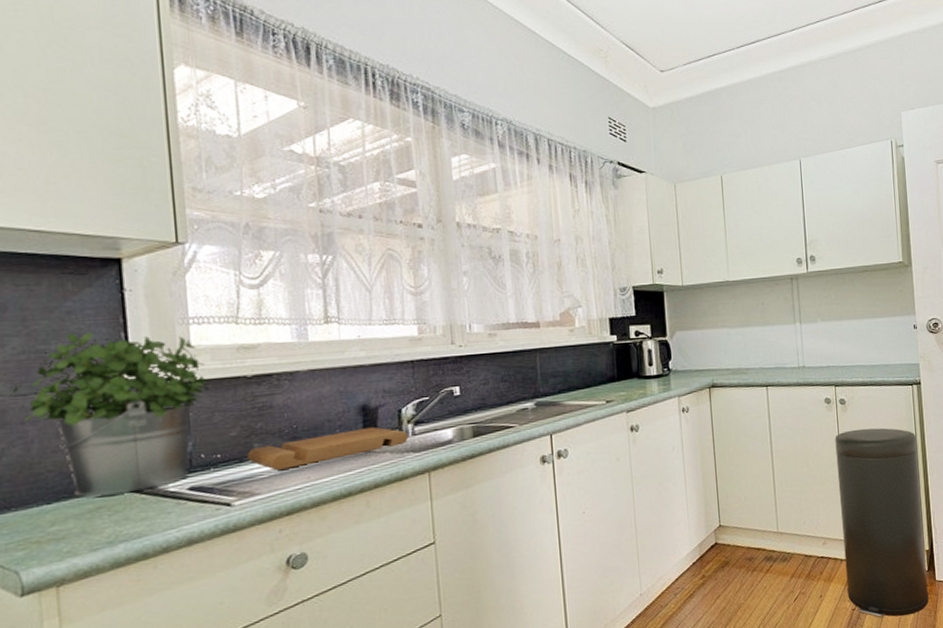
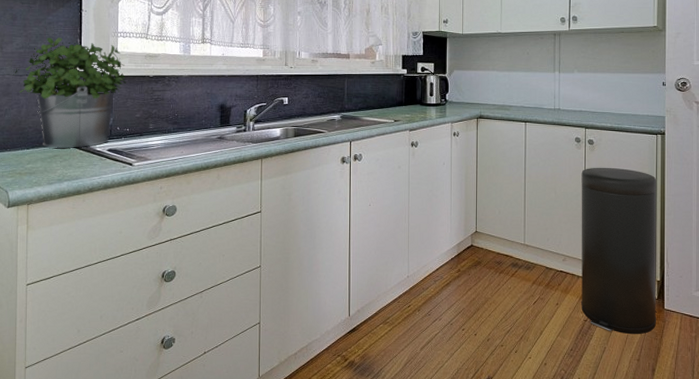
cutting board: present [246,427,409,471] -> none [144,121,250,145]

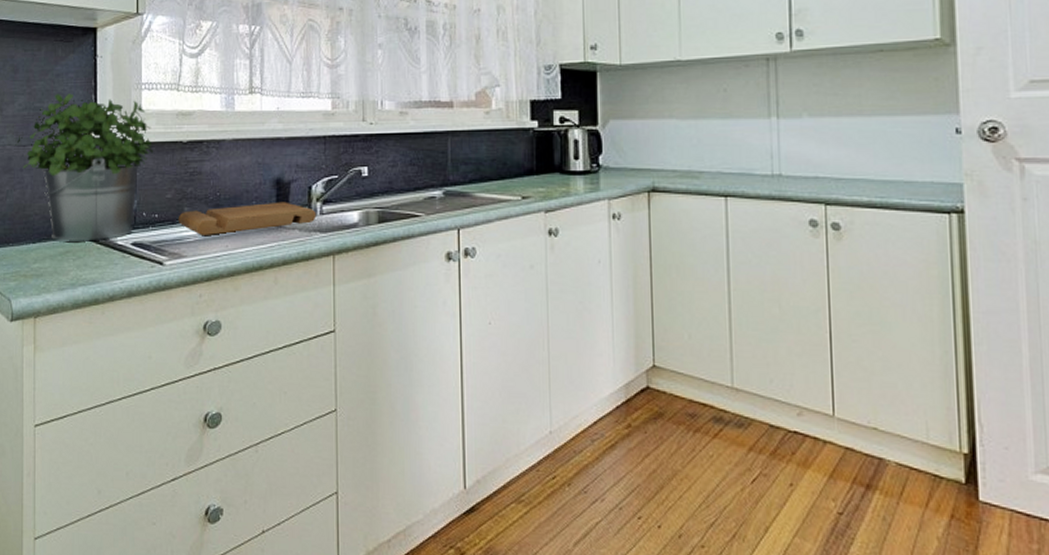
cutting board: none [144,121,250,145] -> present [178,201,317,237]
pedal bin: present [581,167,657,334] -> none [822,266,967,541]

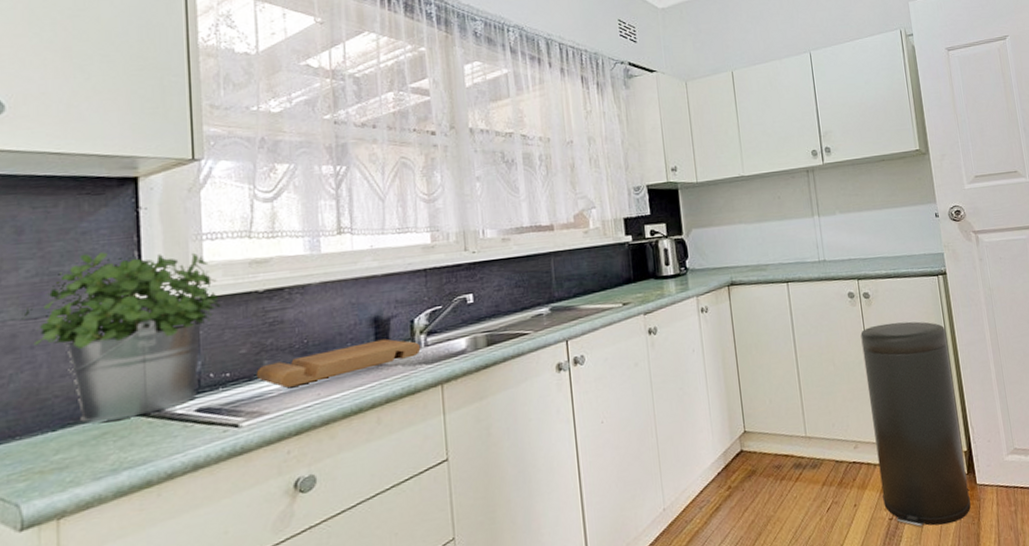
pedal bin: none [822,266,967,541] -> present [860,321,971,528]

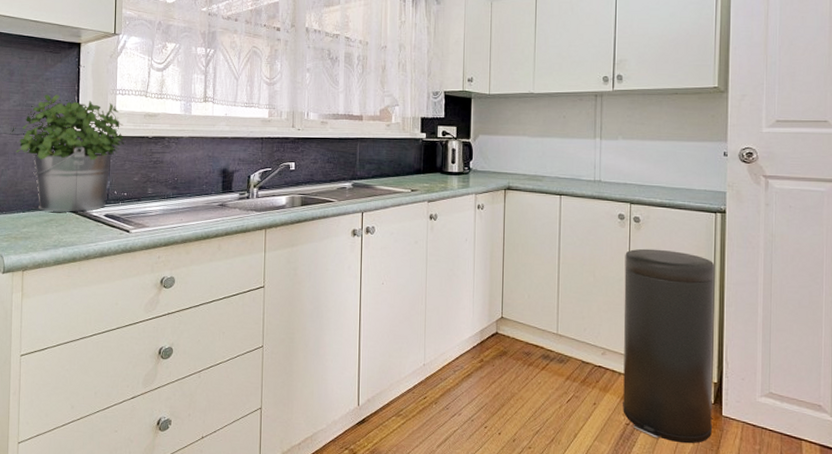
cutting board: present [256,338,421,389] -> none [143,186,253,212]

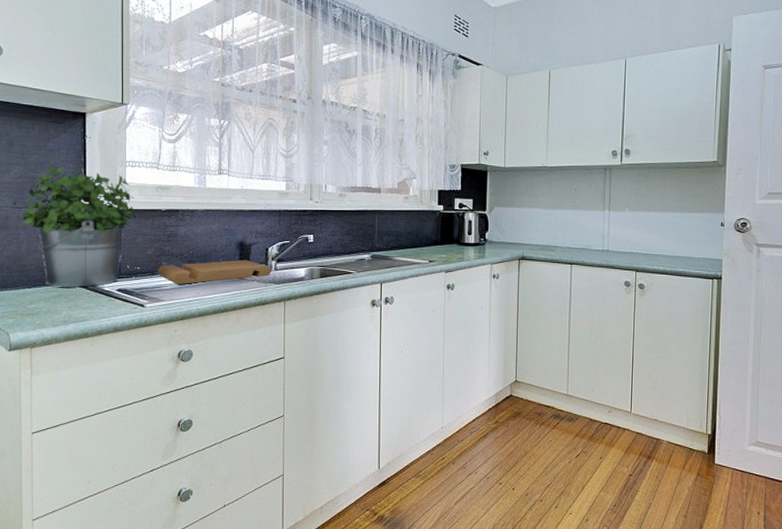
cutting board: none [143,186,253,212] -> present [157,259,272,285]
pedal bin: present [623,248,715,443] -> none [626,313,711,489]

